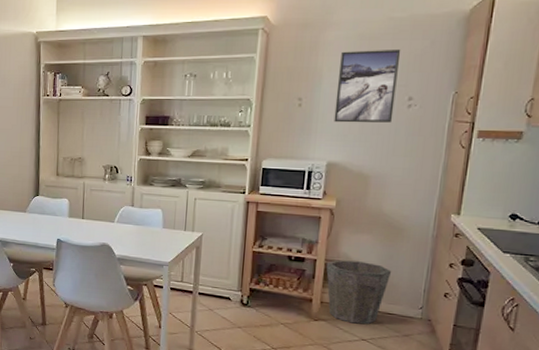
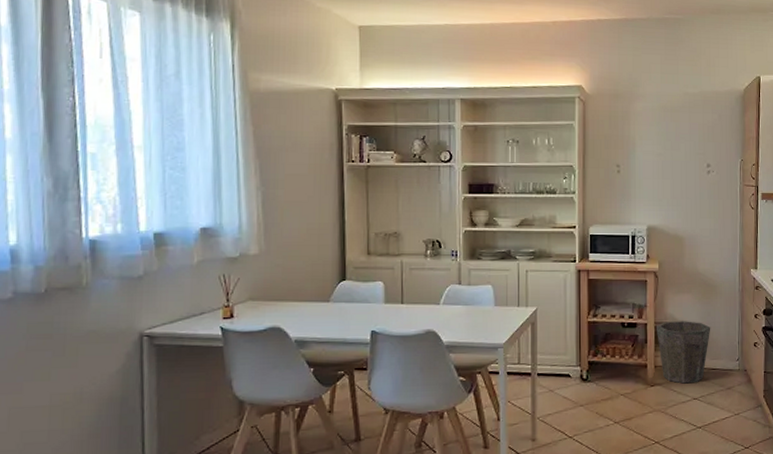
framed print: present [333,48,401,123] -> none [648,120,697,188]

